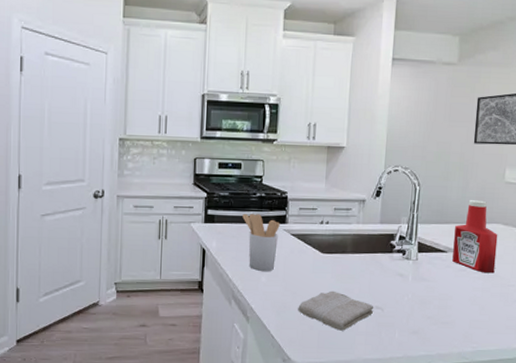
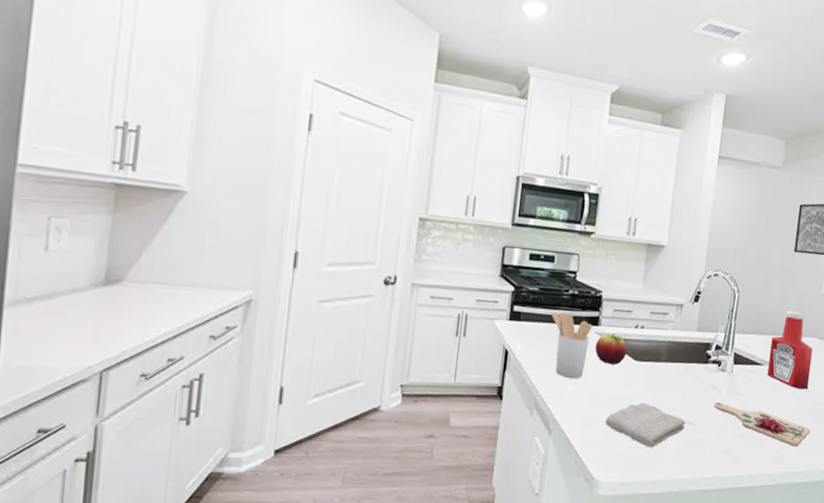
fruit: none [284,230,314,258] -> present [594,333,627,365]
cutting board: none [400,288,499,327] -> present [713,402,811,447]

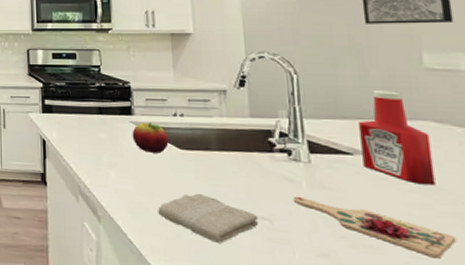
utensil holder: present [552,312,592,379] -> none [82,104,125,167]

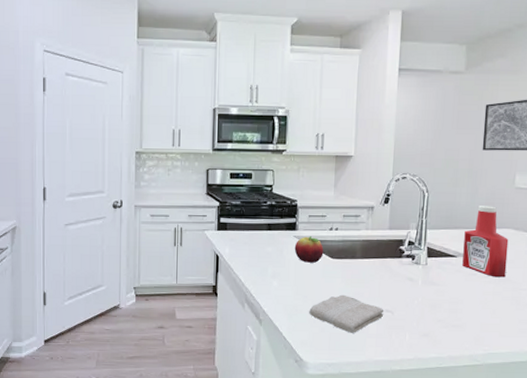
cutting board: present [292,196,457,259] -> none [410,292,511,330]

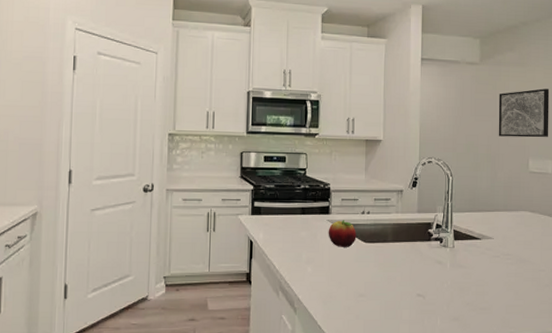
washcloth: present [309,294,384,333] -> none [343,279,416,319]
ketchup bottle: present [462,206,509,278] -> none [486,189,526,259]

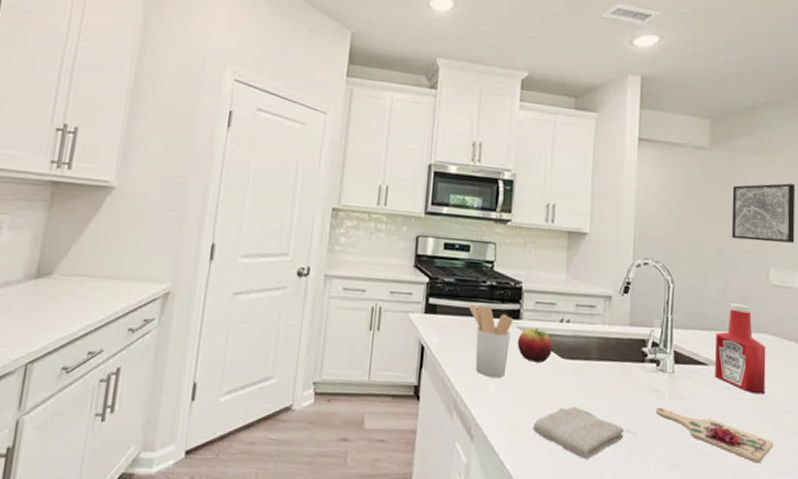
utensil holder: none [288,205,324,262] -> present [469,304,513,378]
washcloth: none [343,279,416,319] -> present [533,406,625,459]
cutting board: none [440,275,533,312] -> present [655,407,774,463]
ketchup bottle: none [486,189,526,259] -> present [715,303,766,395]

